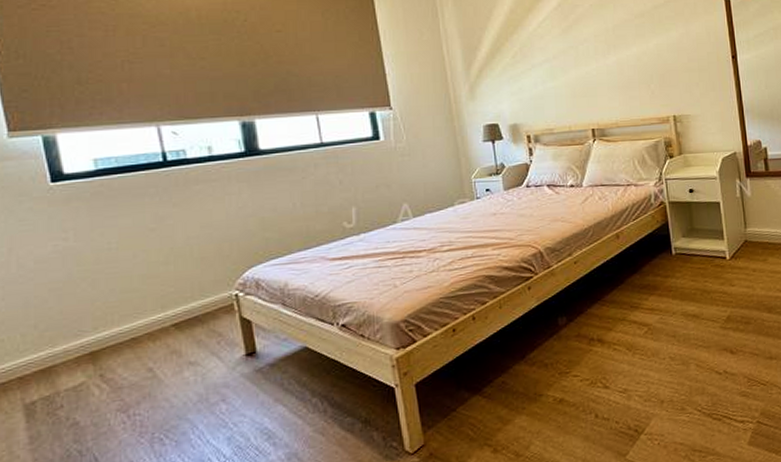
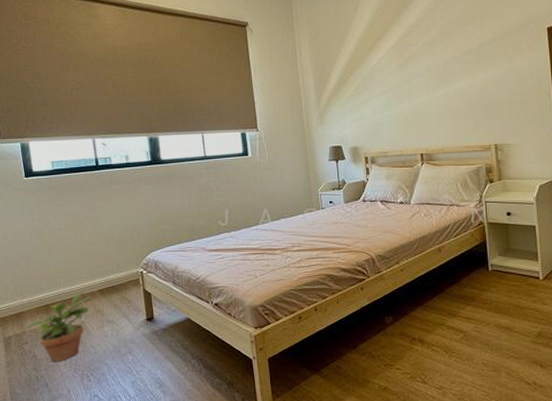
potted plant: none [60,329,165,428] -> present [26,293,93,362]

